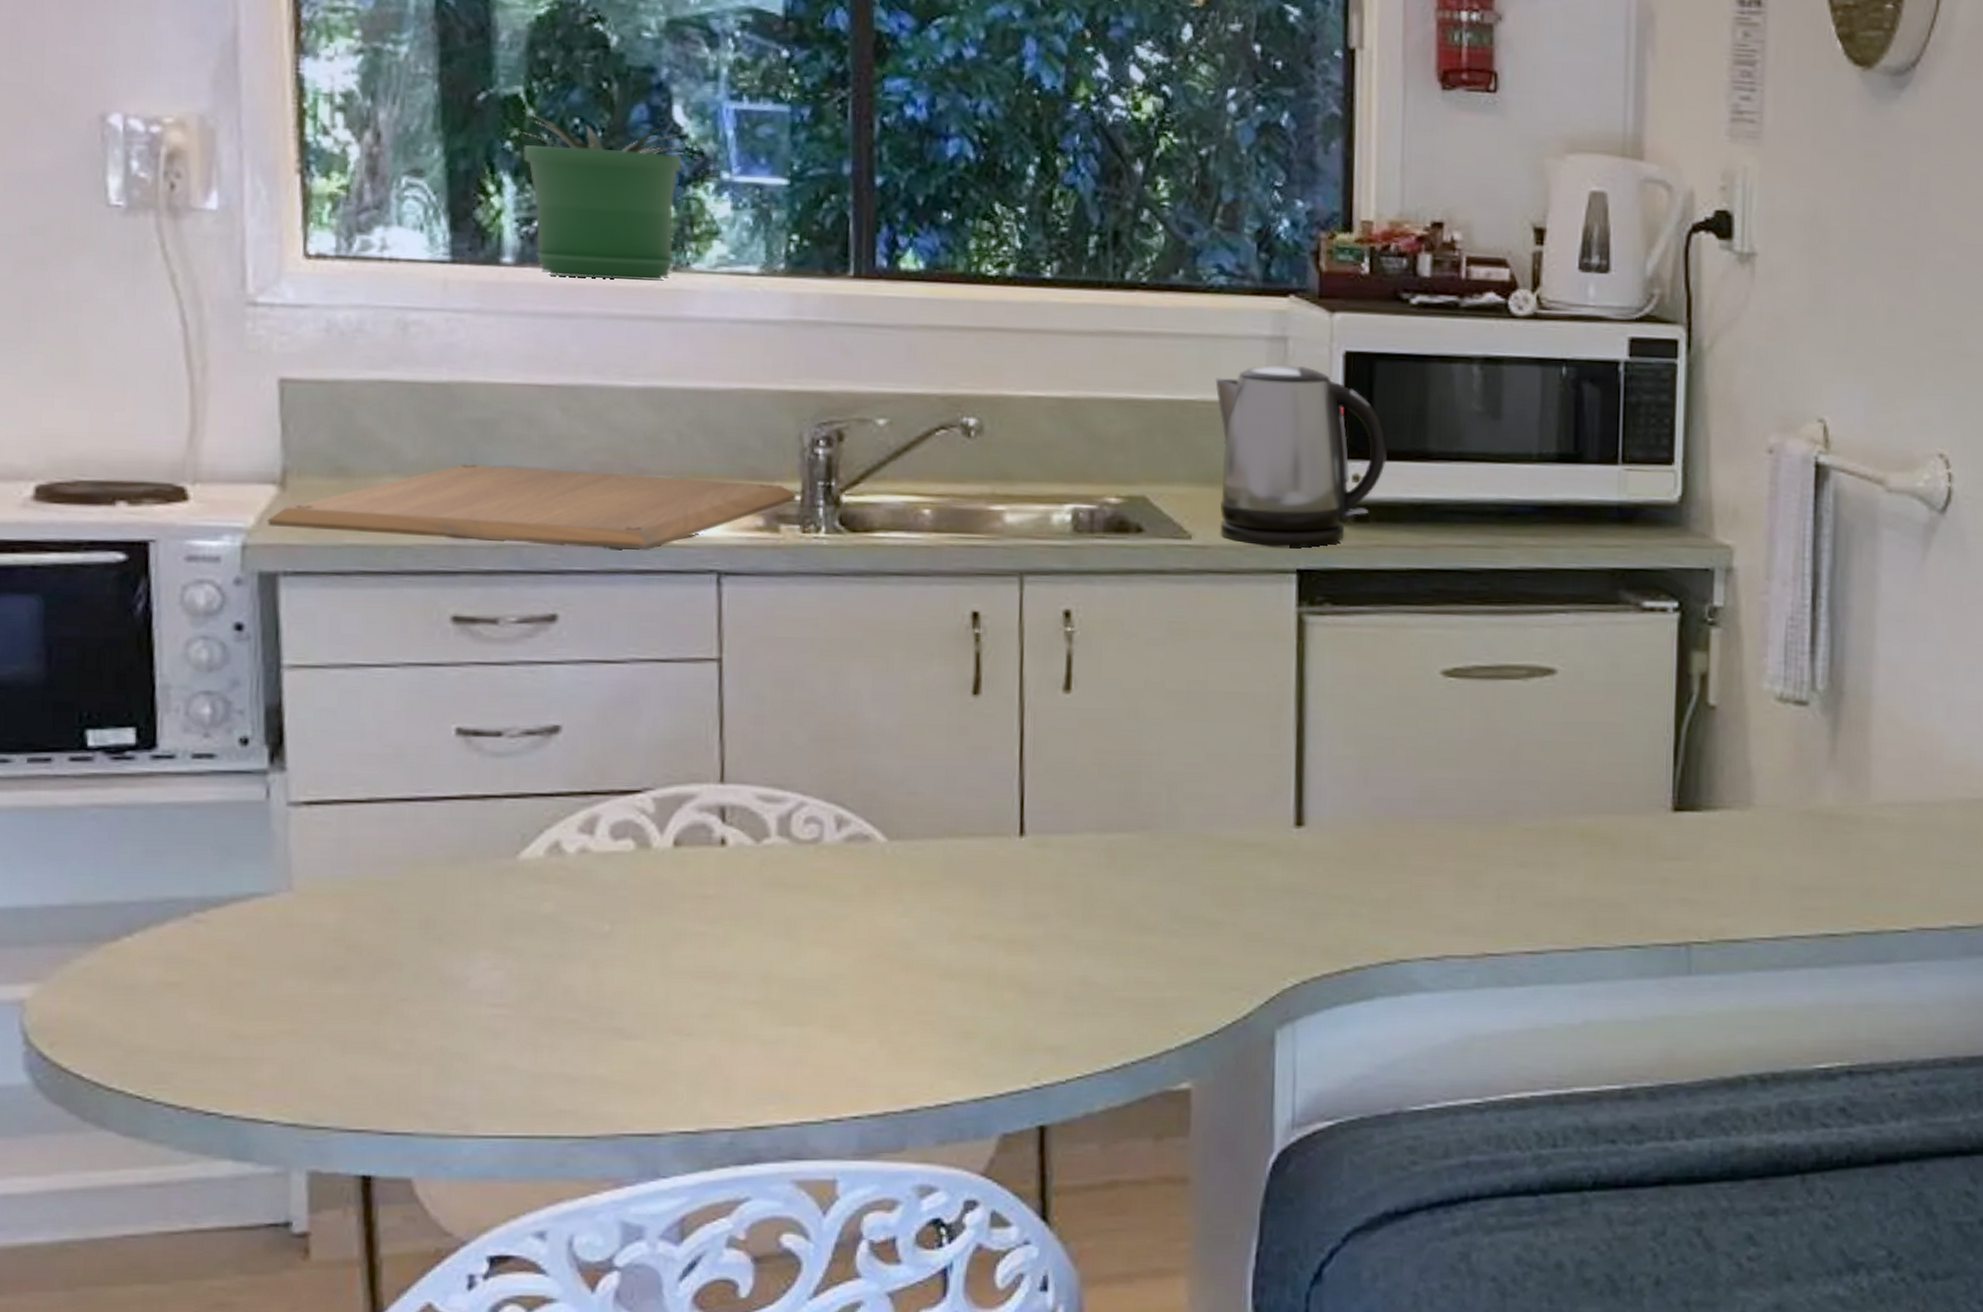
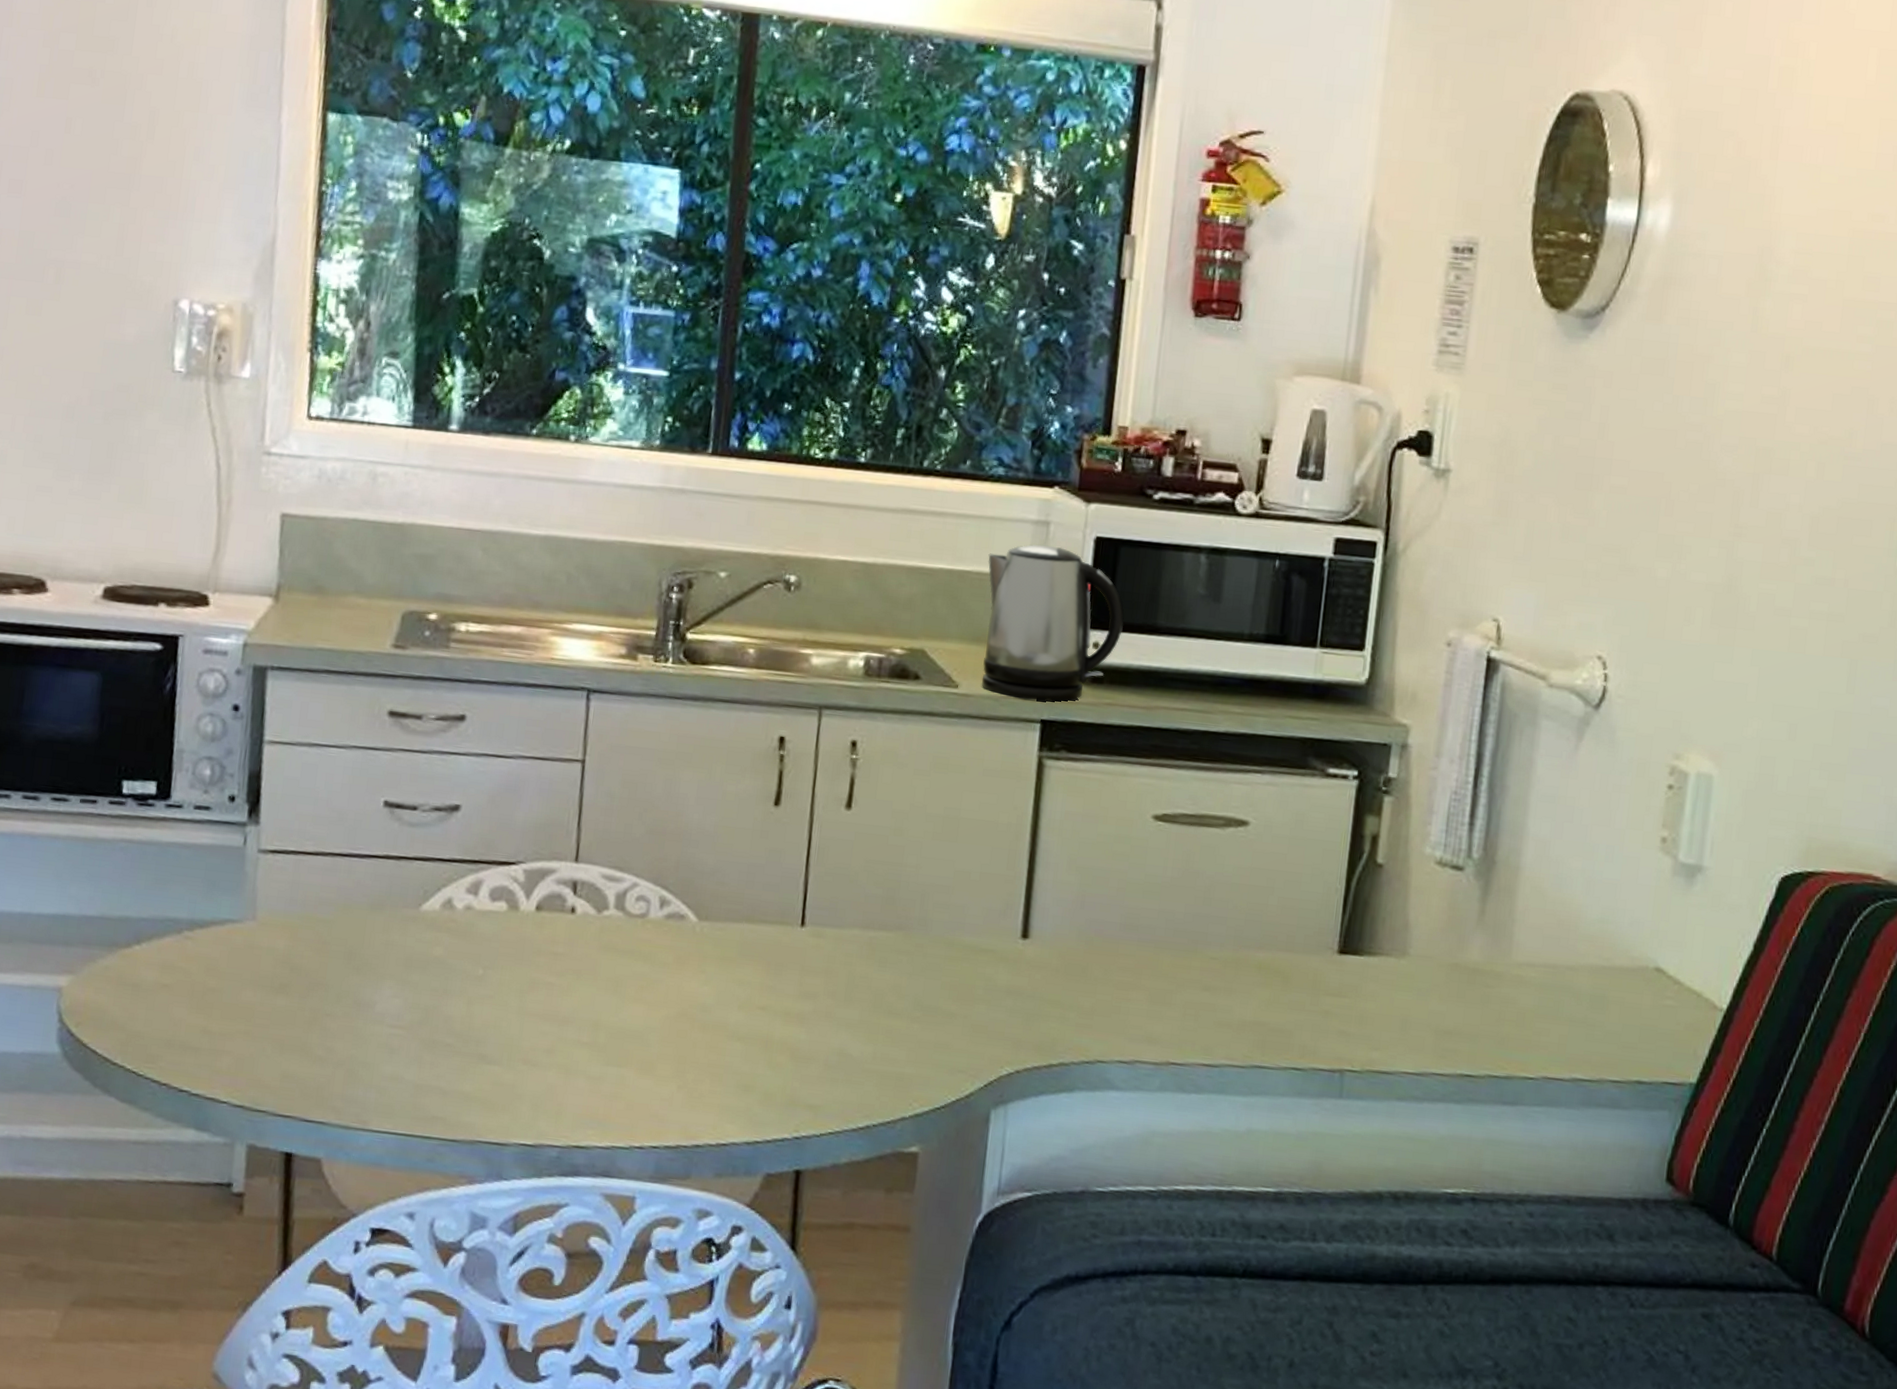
chopping board: present [267,464,797,551] -> none [263,589,653,669]
planter: present [513,110,698,281] -> none [467,307,602,450]

